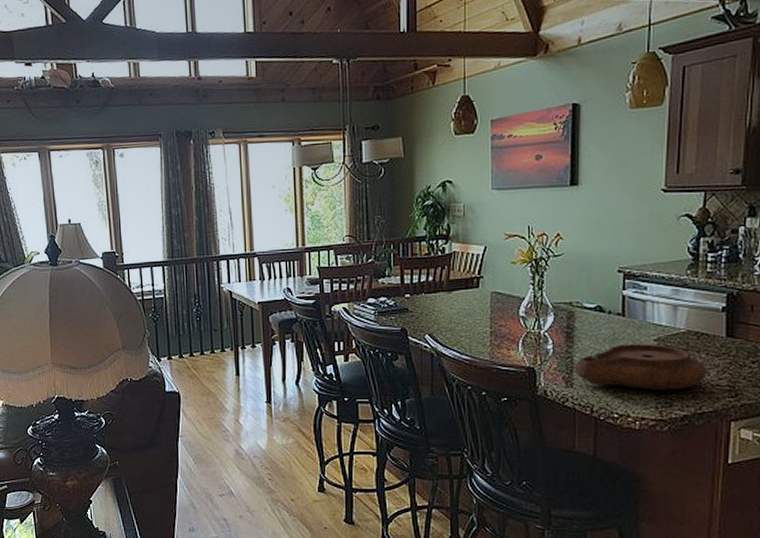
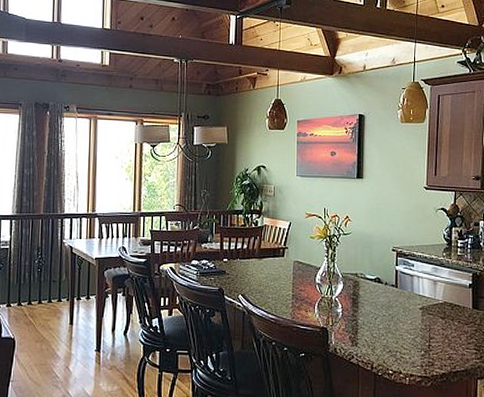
plate: present [574,344,708,390] -> none [358,311,460,351]

